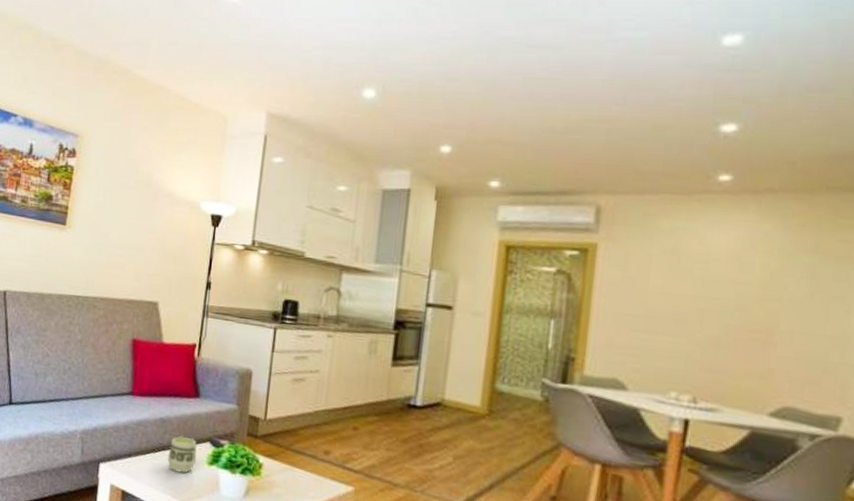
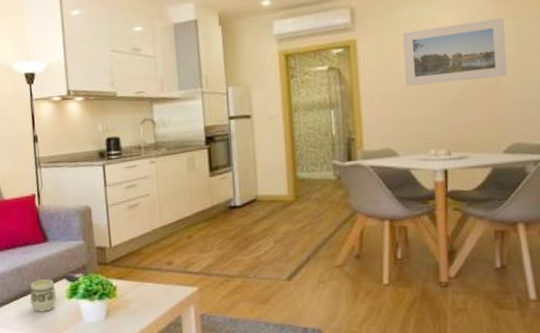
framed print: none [652,246,797,322] -> present [403,18,507,86]

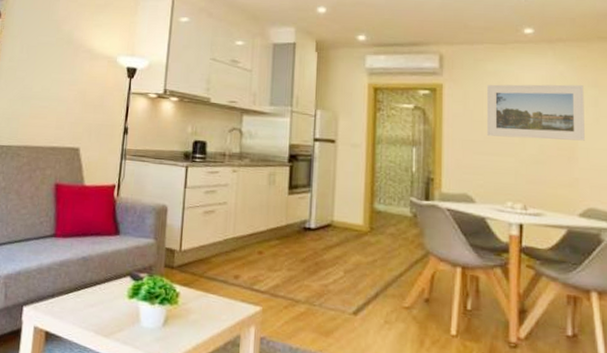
cup: present [30,279,57,312] -> none [89,272,118,309]

